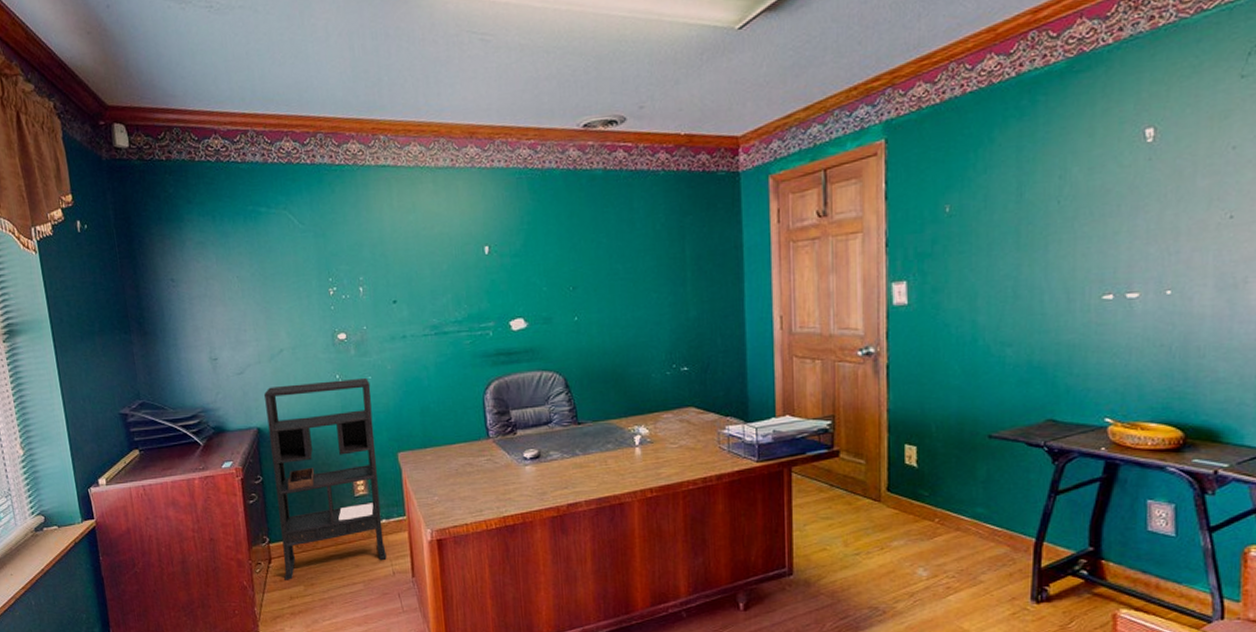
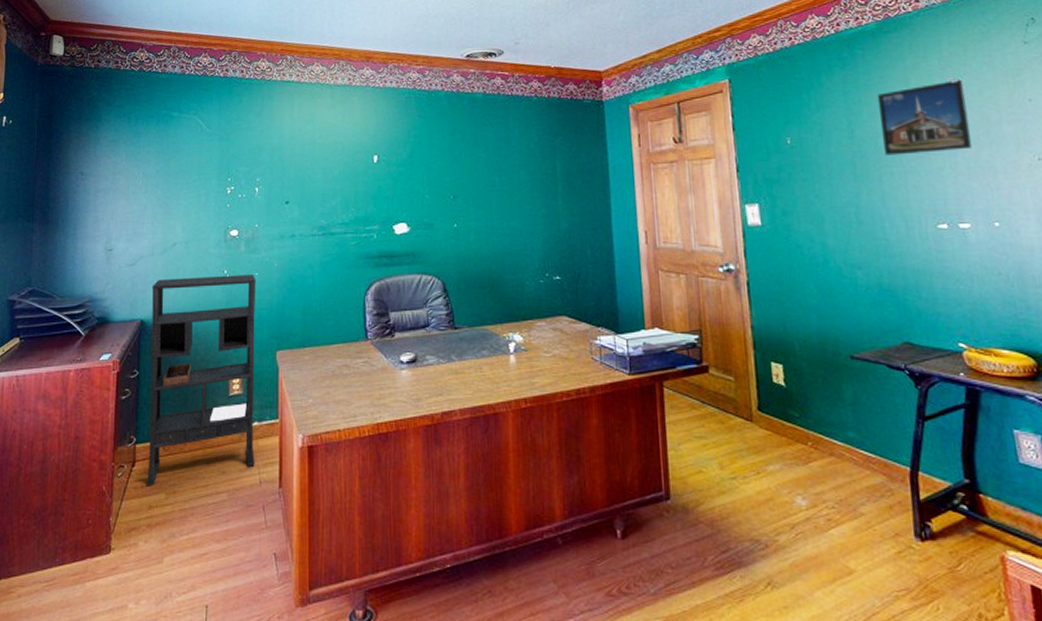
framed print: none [1054,127,1159,221] -> present [877,80,972,156]

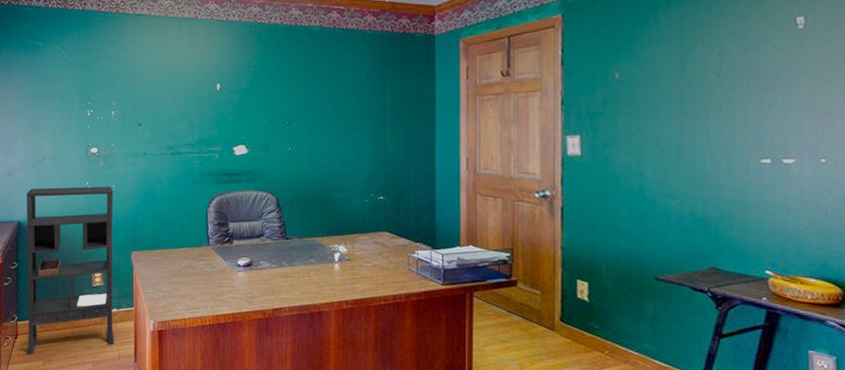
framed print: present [877,80,972,156] -> none [714,16,809,91]

